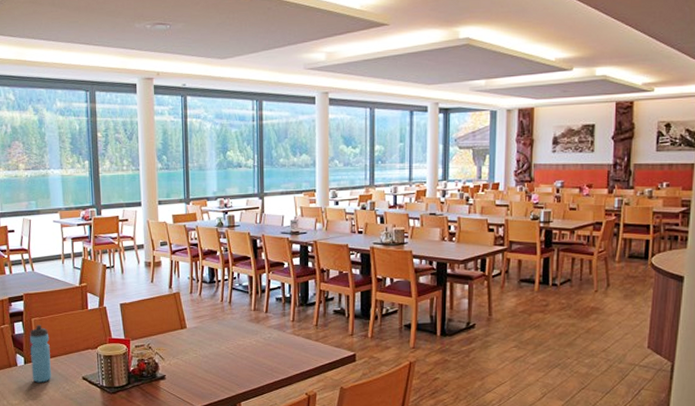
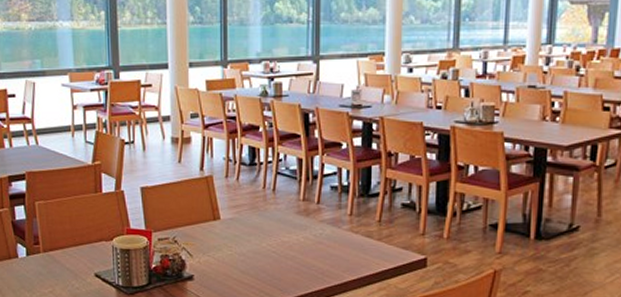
water bottle: present [30,325,51,383] -> none [33,210,58,279]

